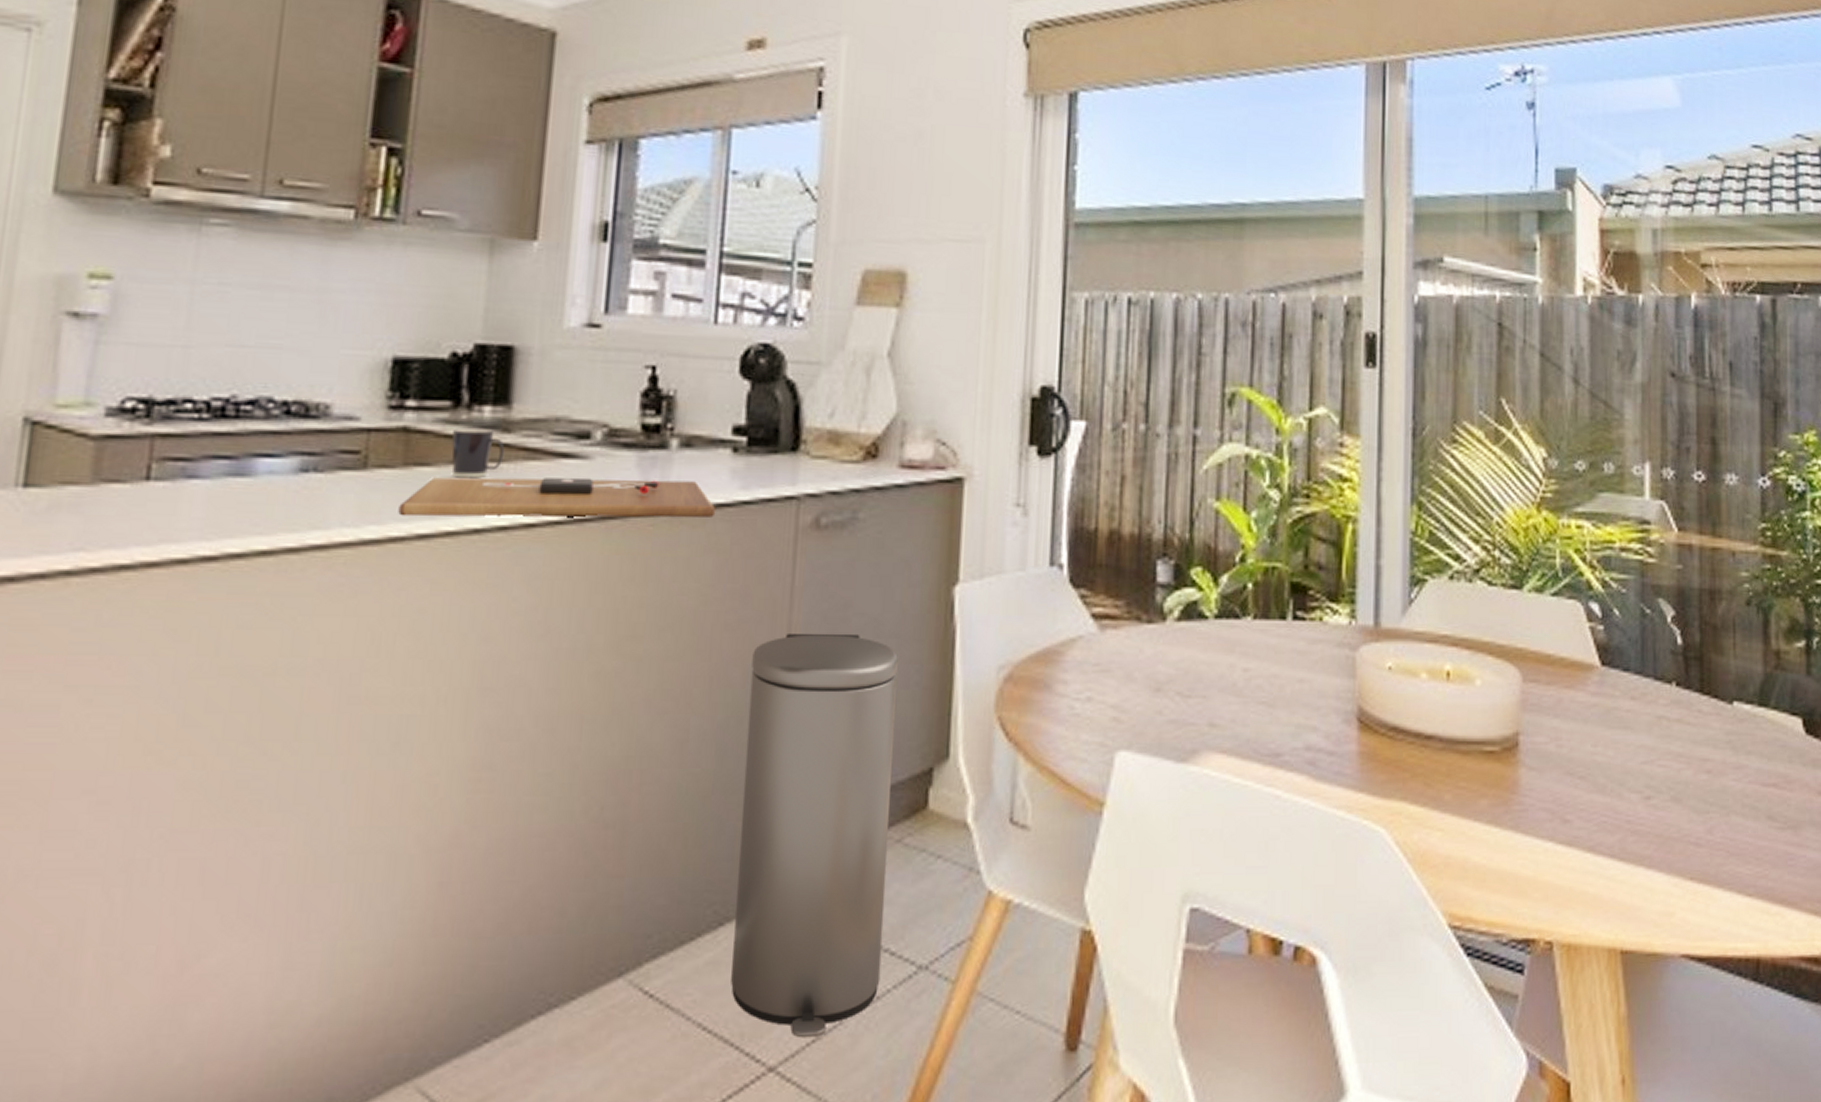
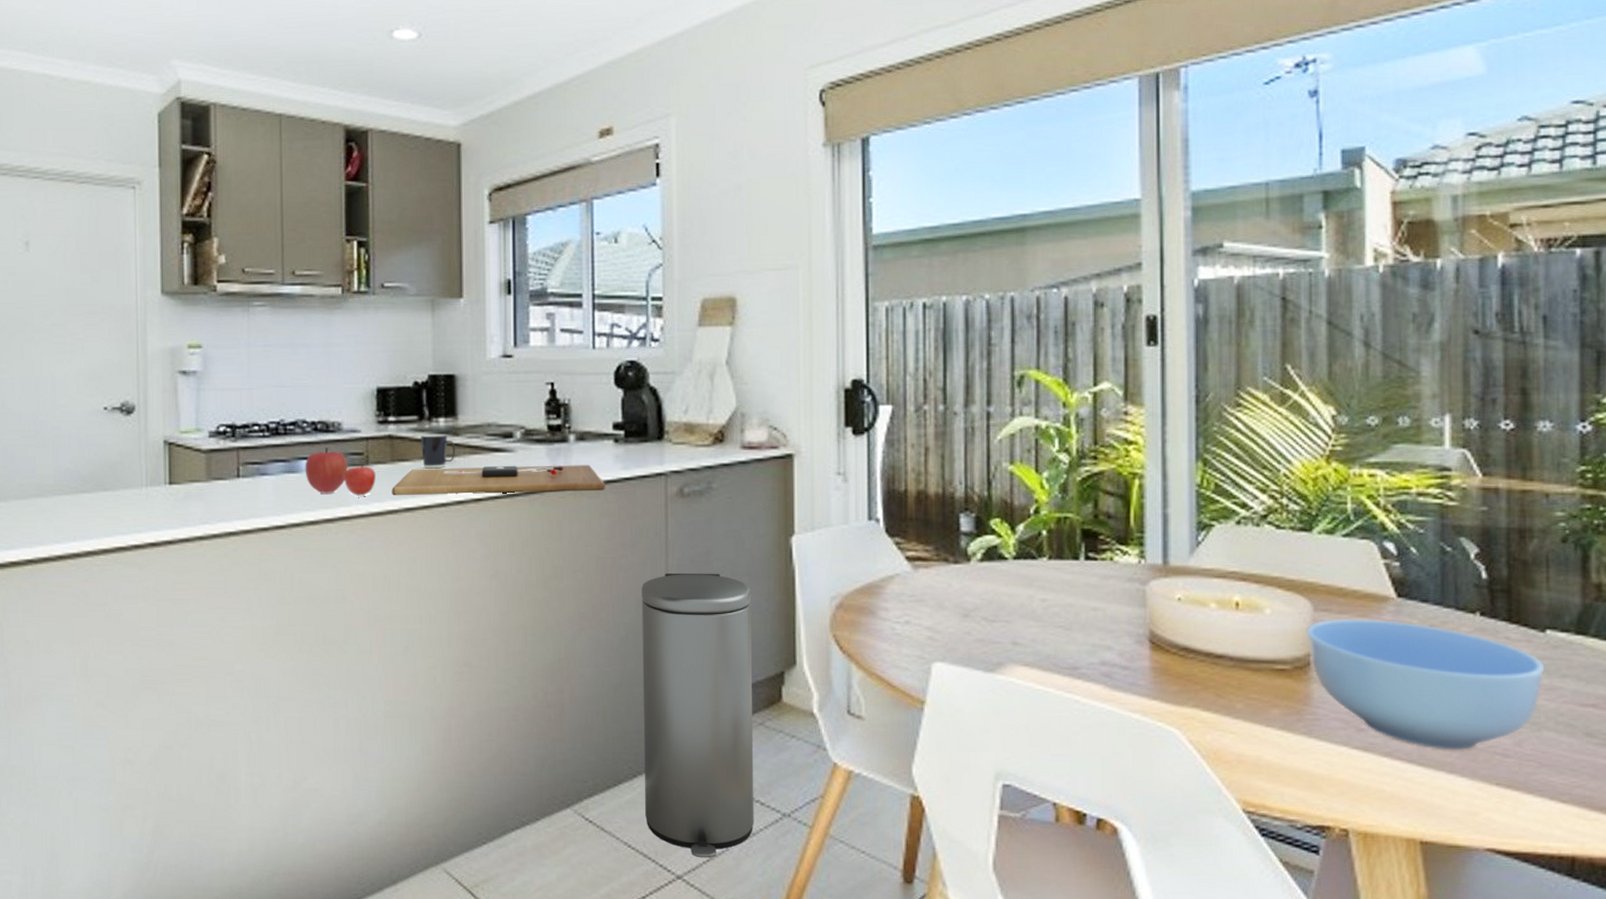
fruit: none [262,438,334,510] -> present [305,446,348,494]
fruit: none [325,466,377,515] -> present [344,463,376,496]
bowl: none [1514,690,1733,841] -> present [1305,618,1545,750]

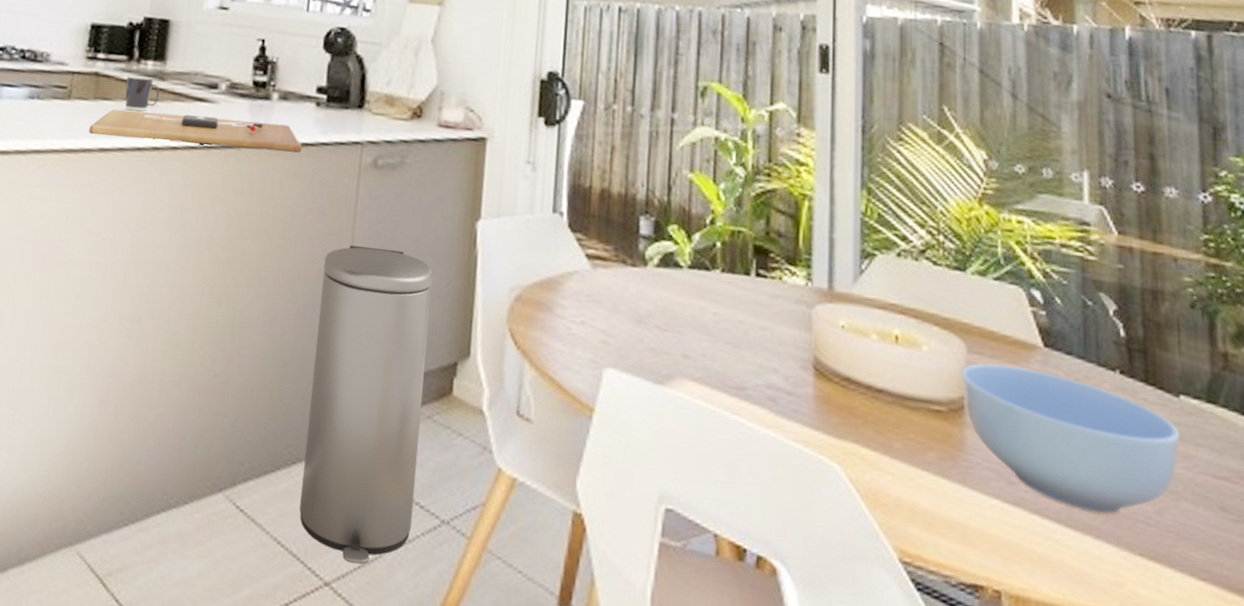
fruit: present [305,446,348,494] -> none [5,75,50,124]
fruit: present [344,463,376,496] -> none [43,97,76,131]

